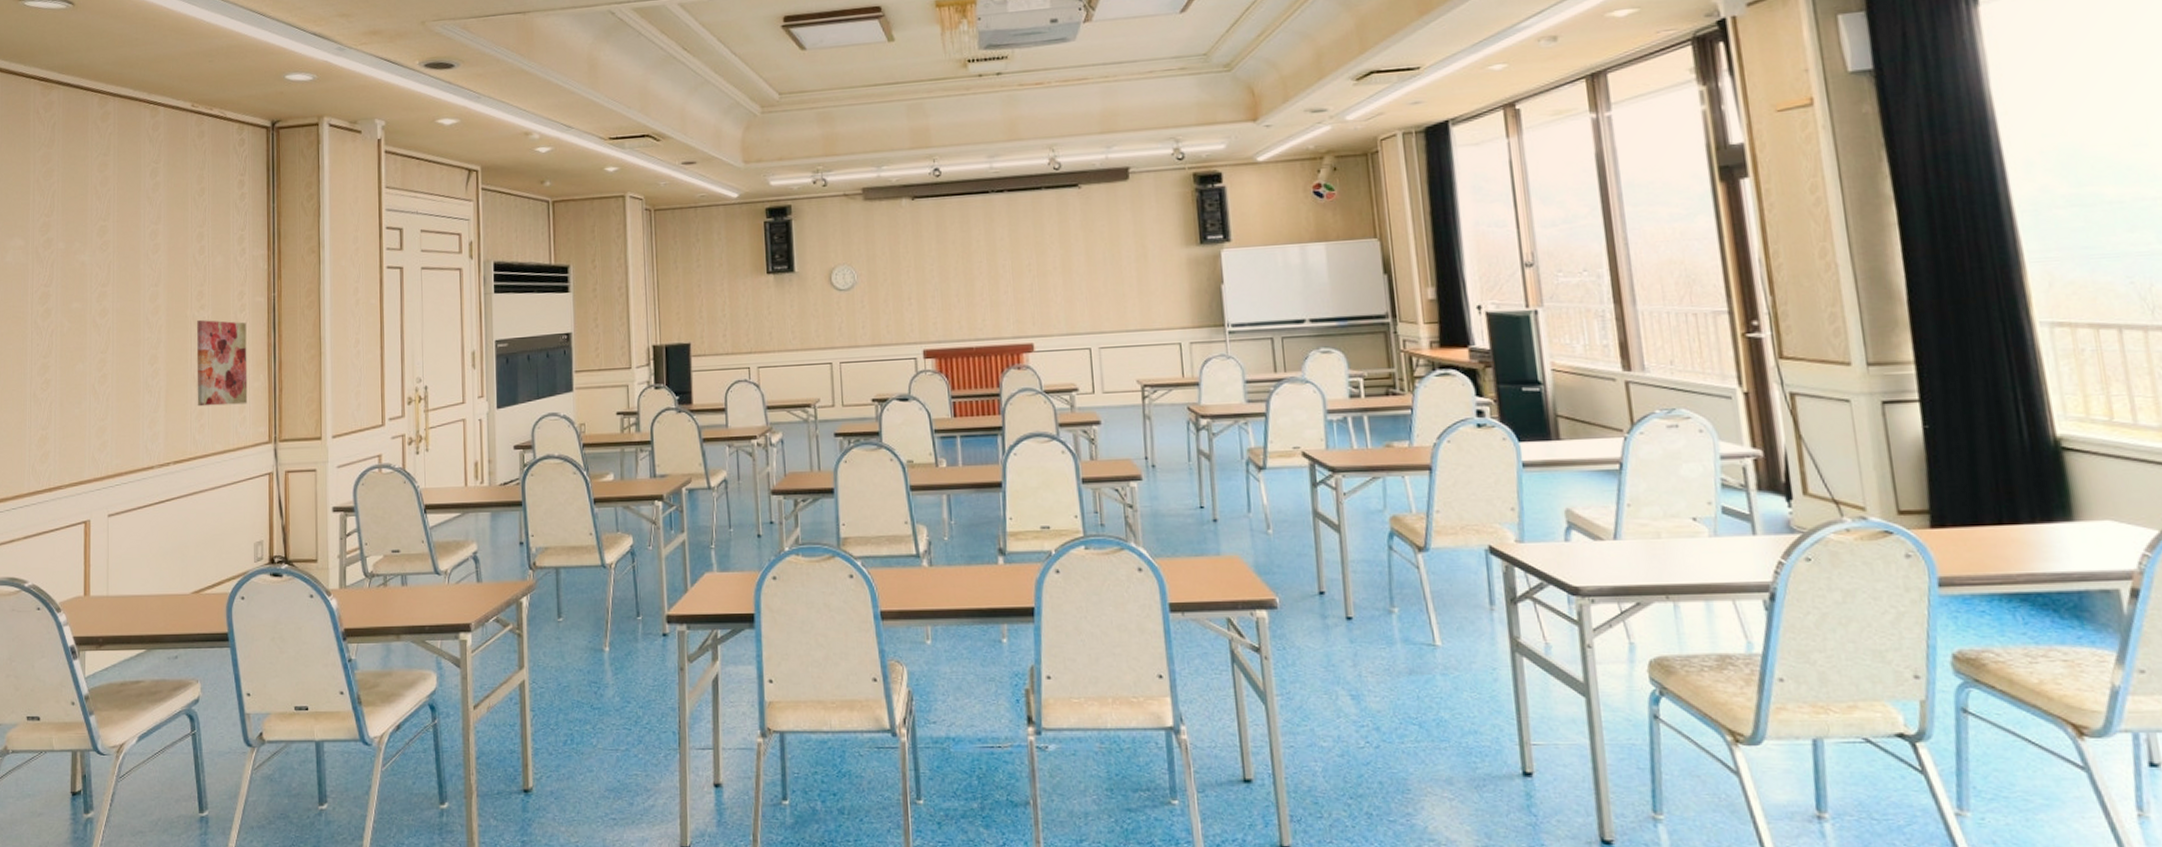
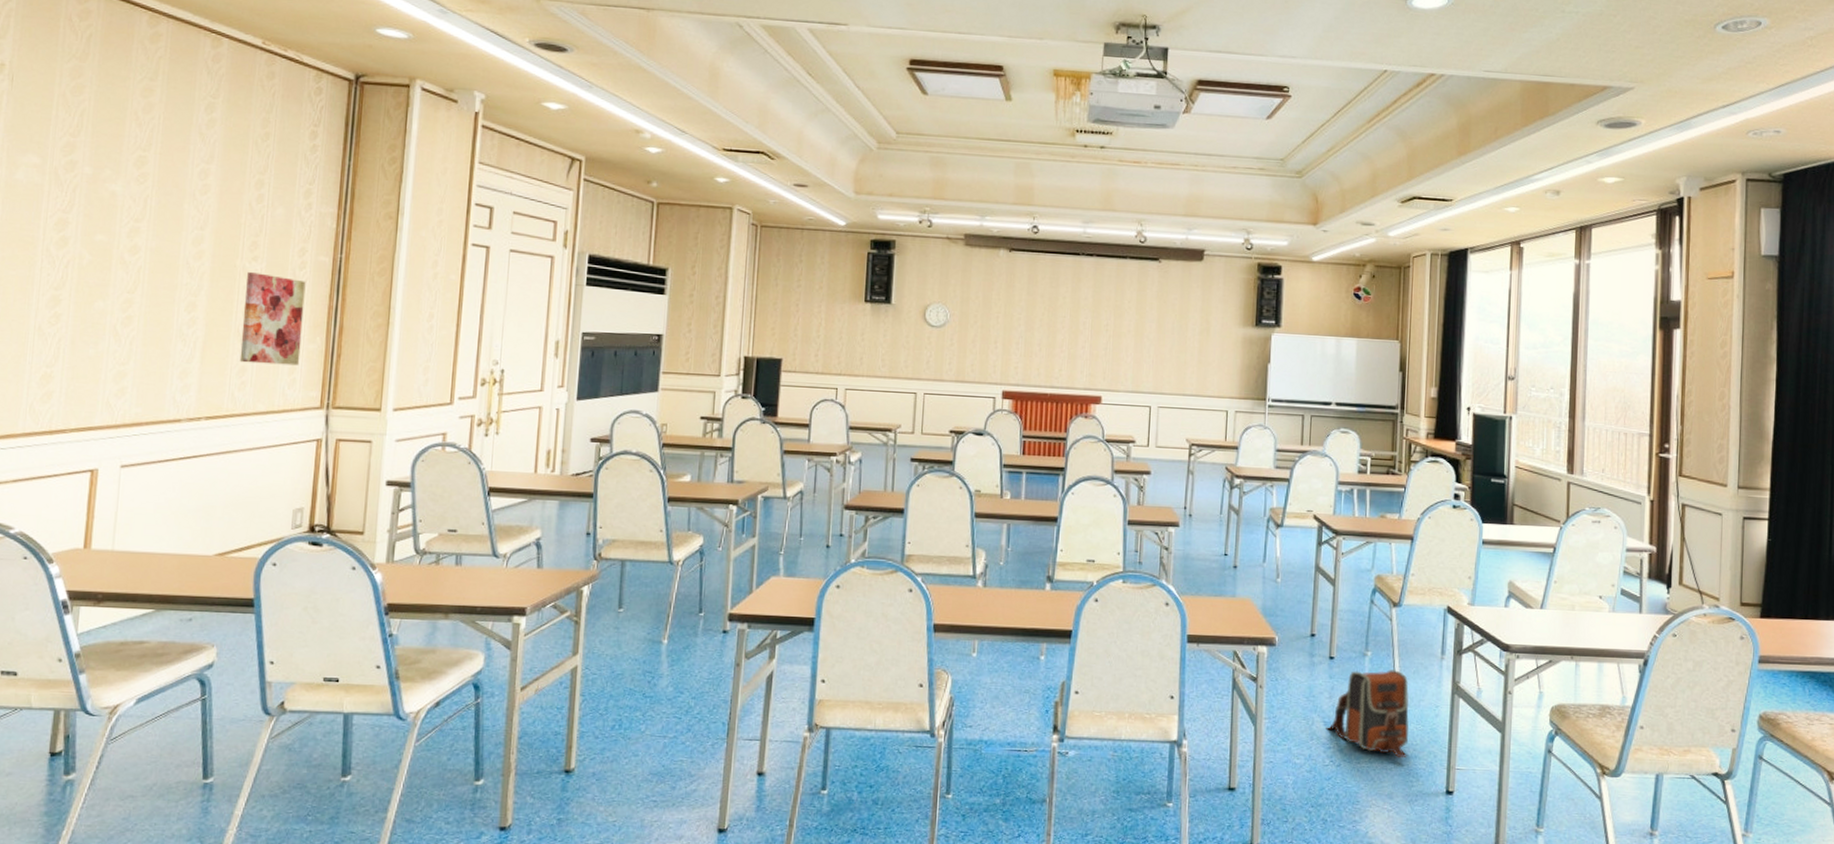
backpack: none [1354,627,1466,735] -> present [1326,670,1409,758]

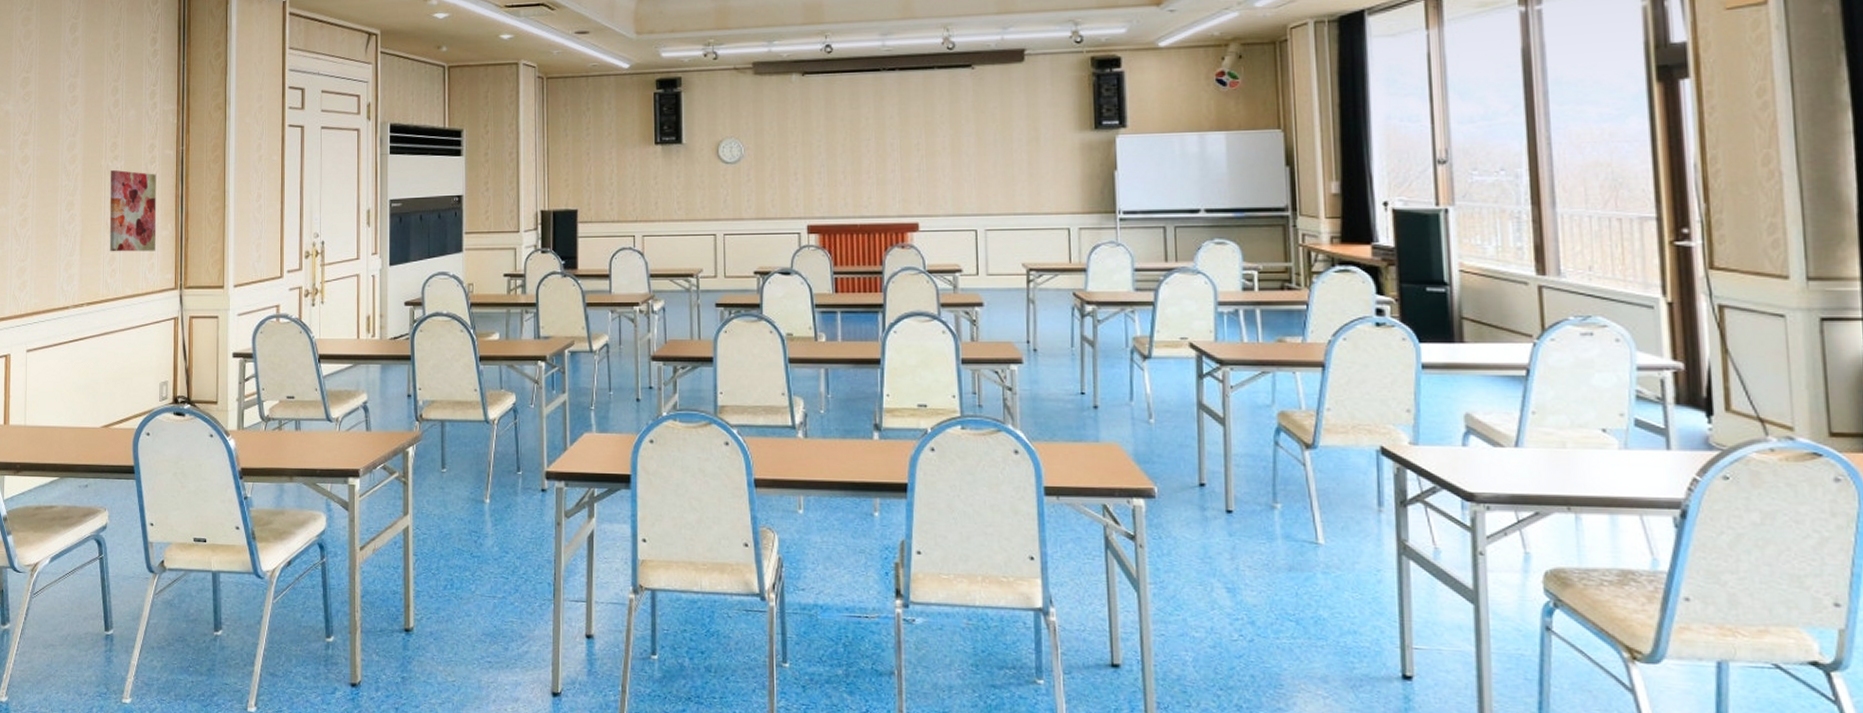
backpack: present [1326,670,1409,758] -> none [1229,525,1344,634]

